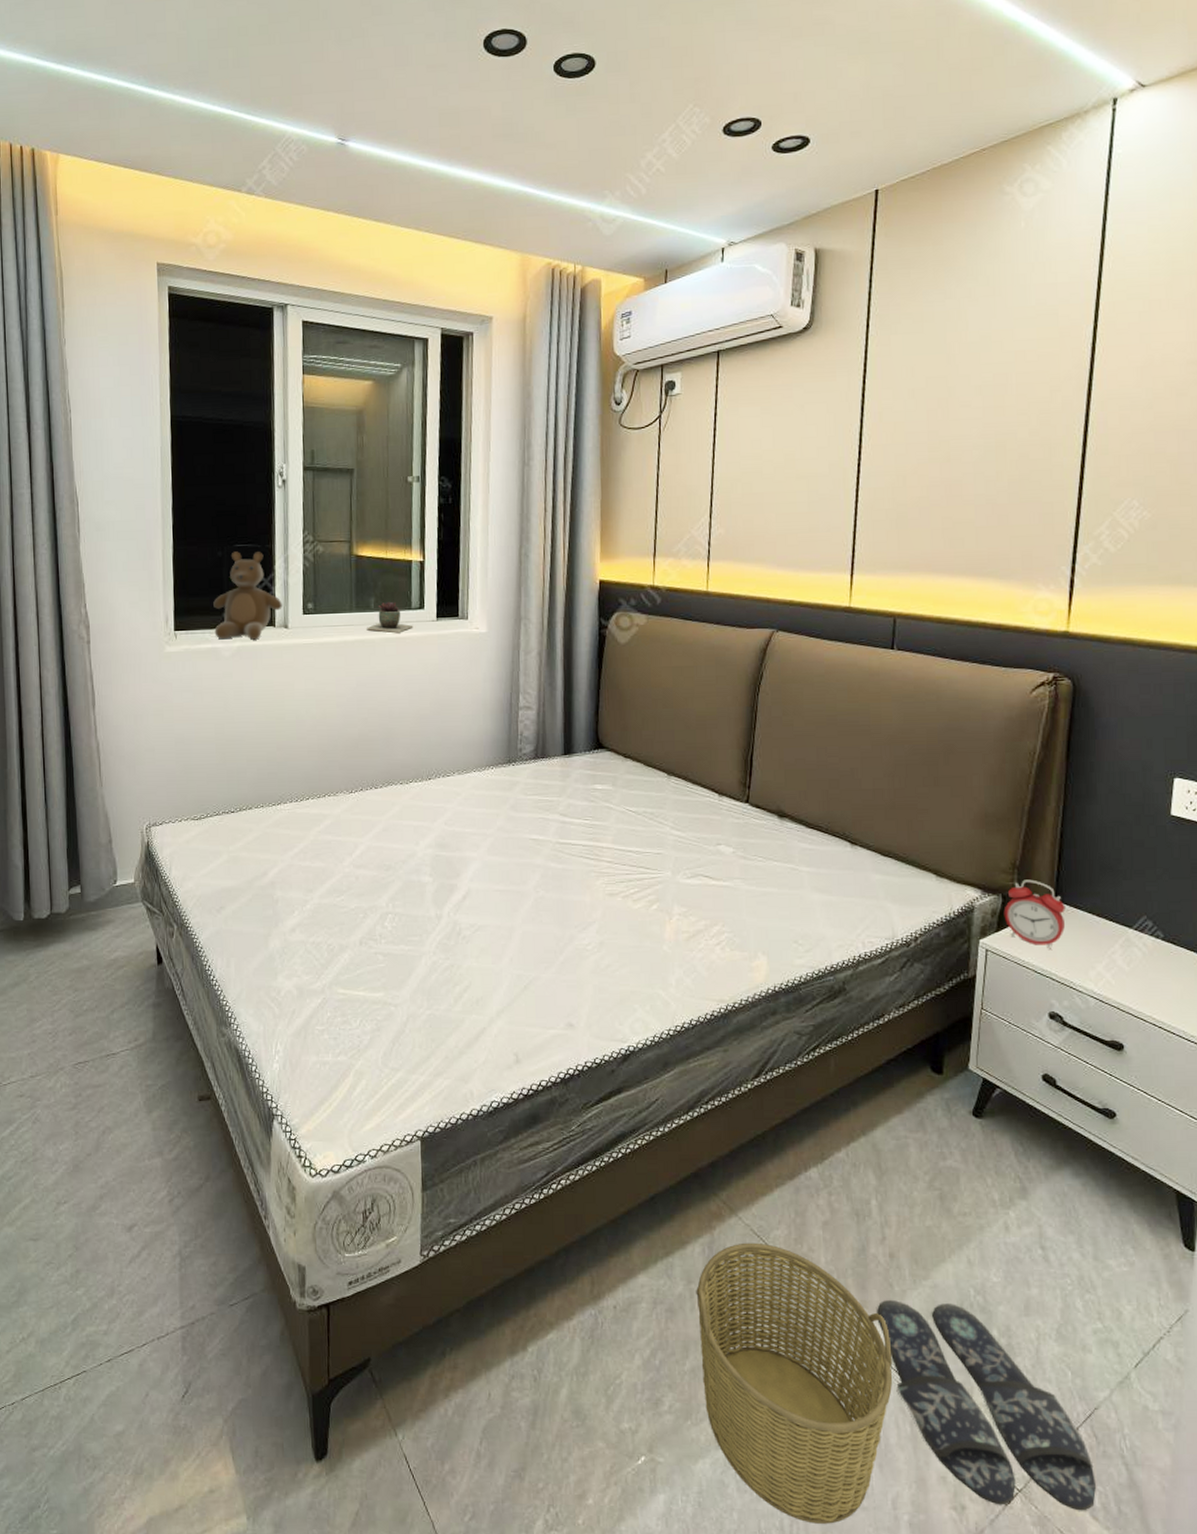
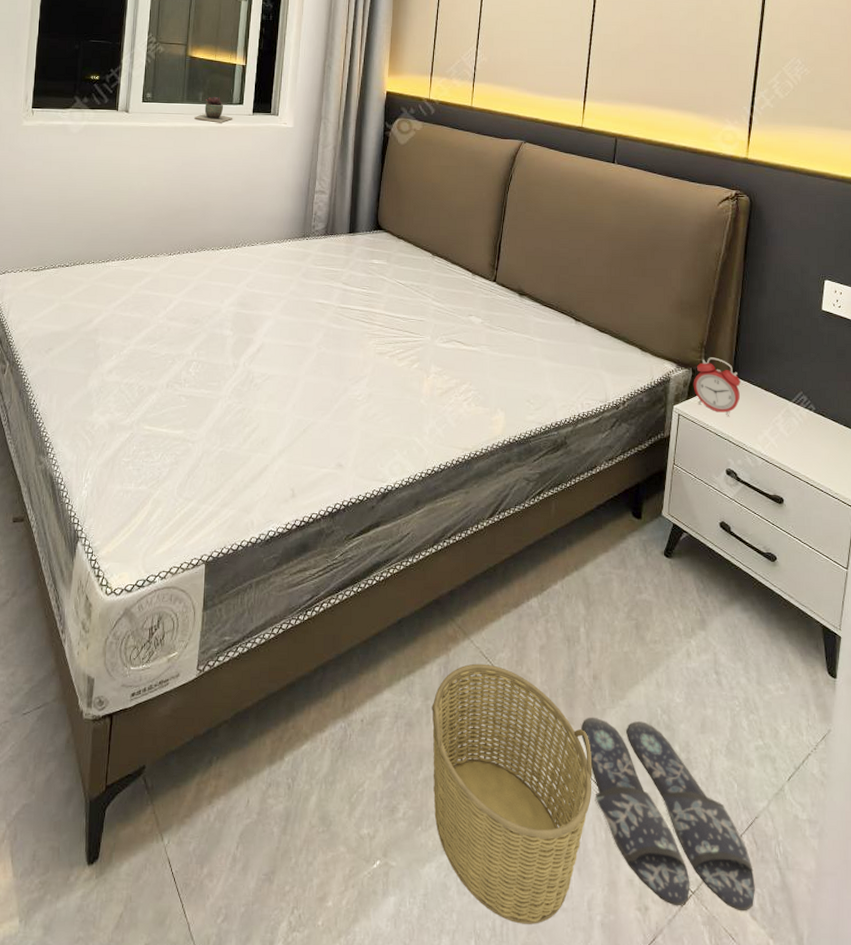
teddy bear: present [213,551,282,640] -> none [66,46,126,120]

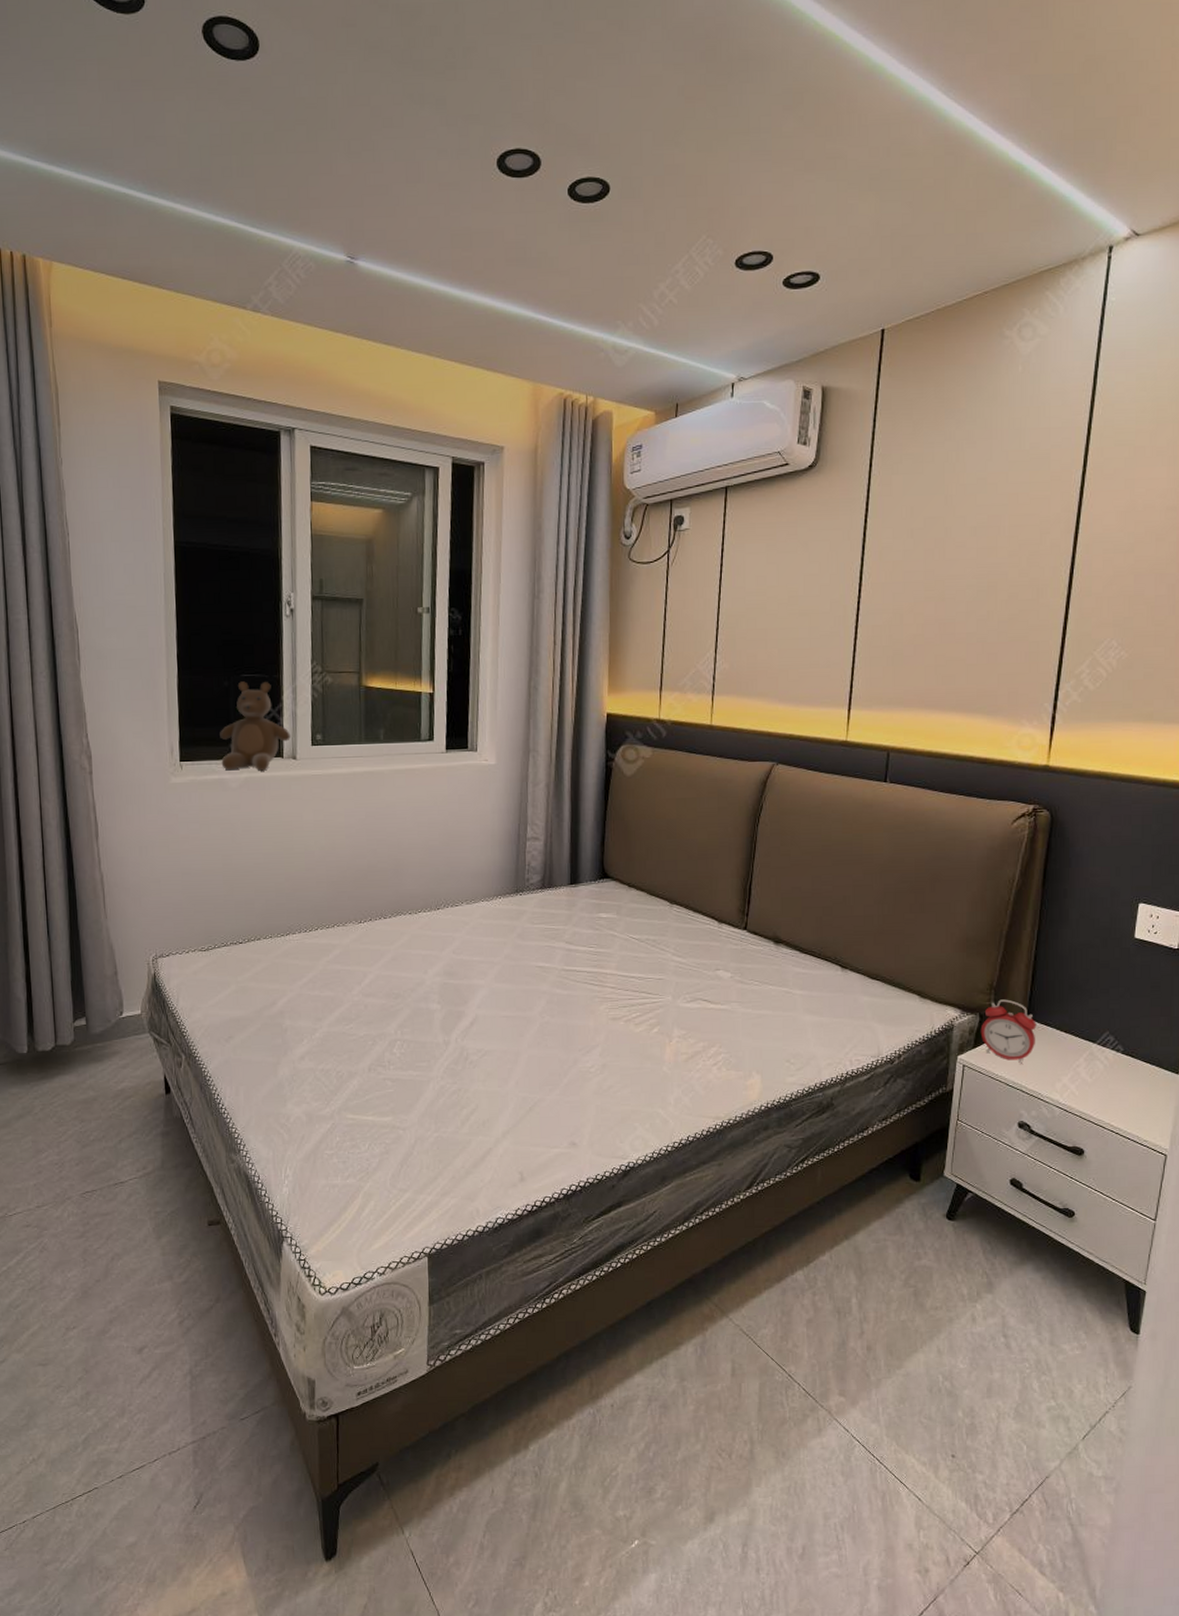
teddy bear: none [66,46,126,120] -> present [220,681,290,771]
succulent plant: present [194,96,233,124] -> none [376,733,423,766]
basket: present [432,663,593,924] -> none [688,1341,867,1592]
slippers: present [581,718,755,912] -> none [854,1389,1044,1568]

